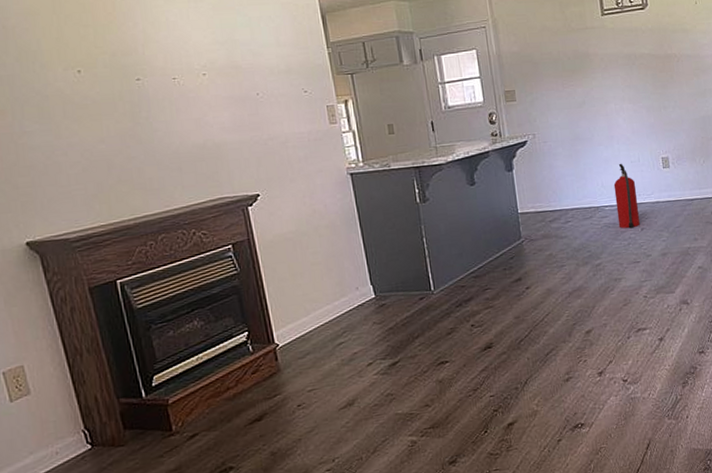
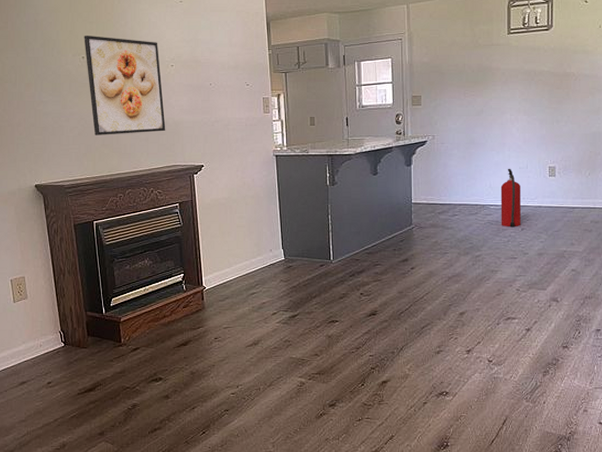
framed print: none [77,42,205,170] -> present [84,36,166,135]

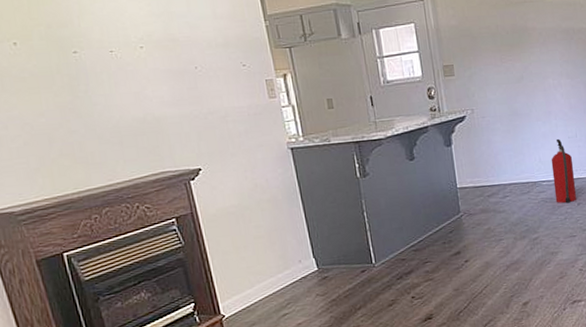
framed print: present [84,36,166,135] -> none [11,14,145,144]

